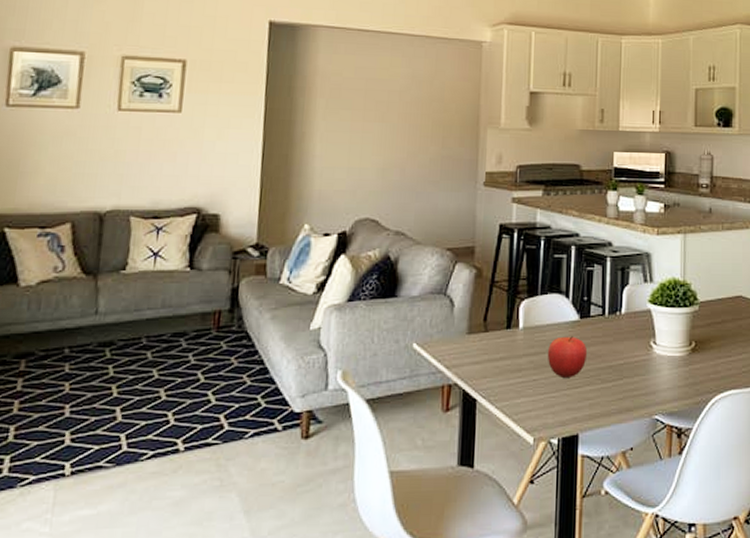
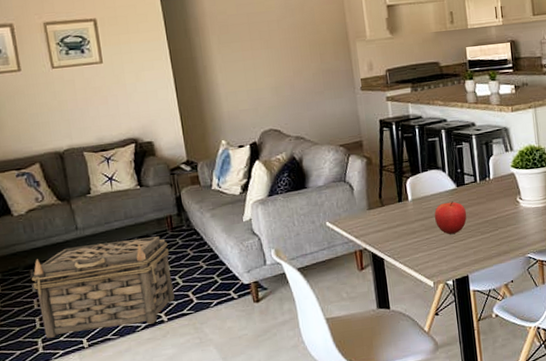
basket: none [16,336,208,456] -> present [32,236,175,338]

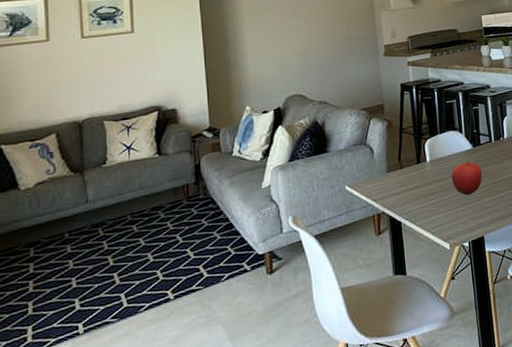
basket: present [32,236,175,338] -> none [31,206,184,325]

